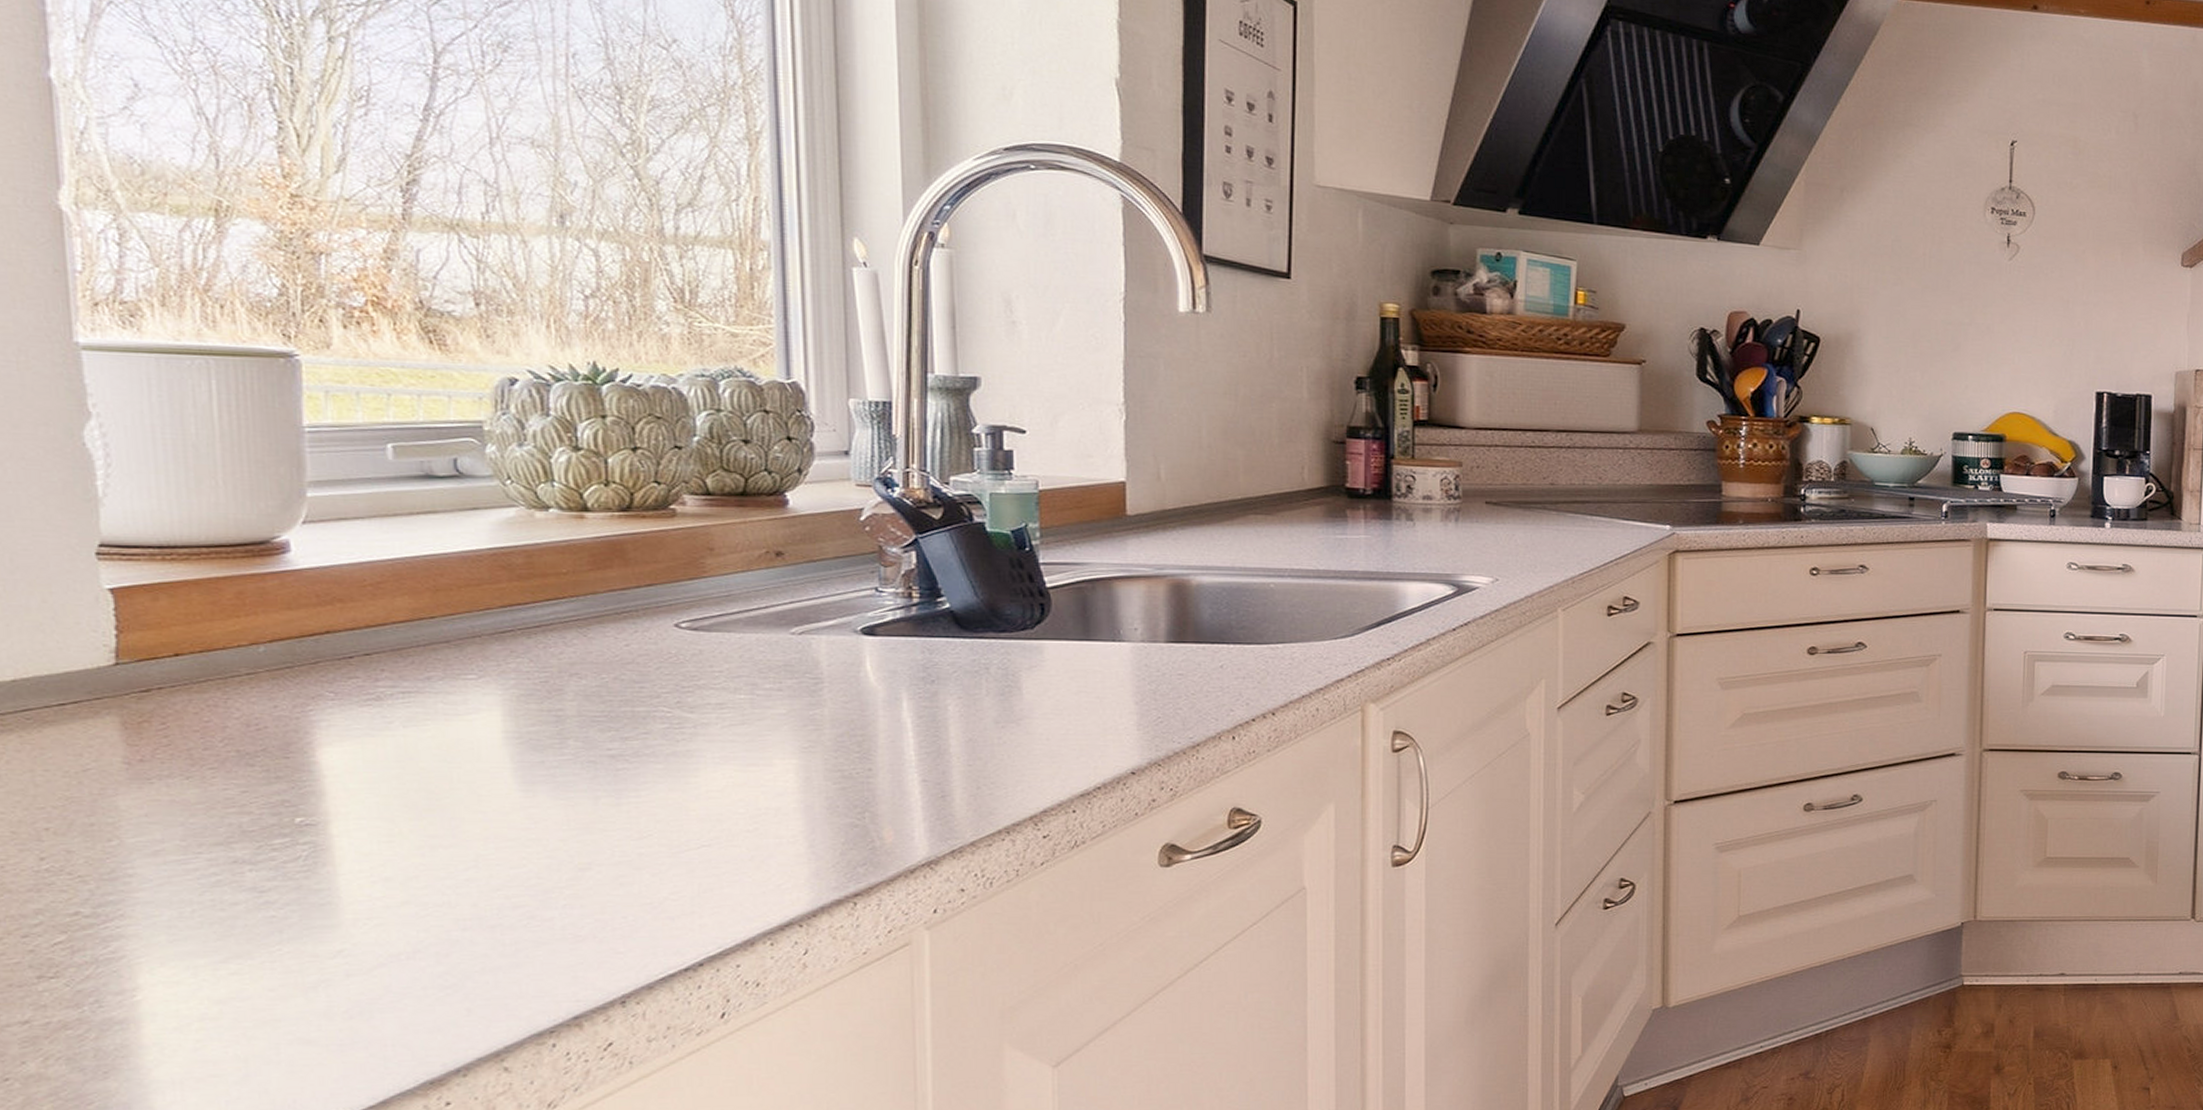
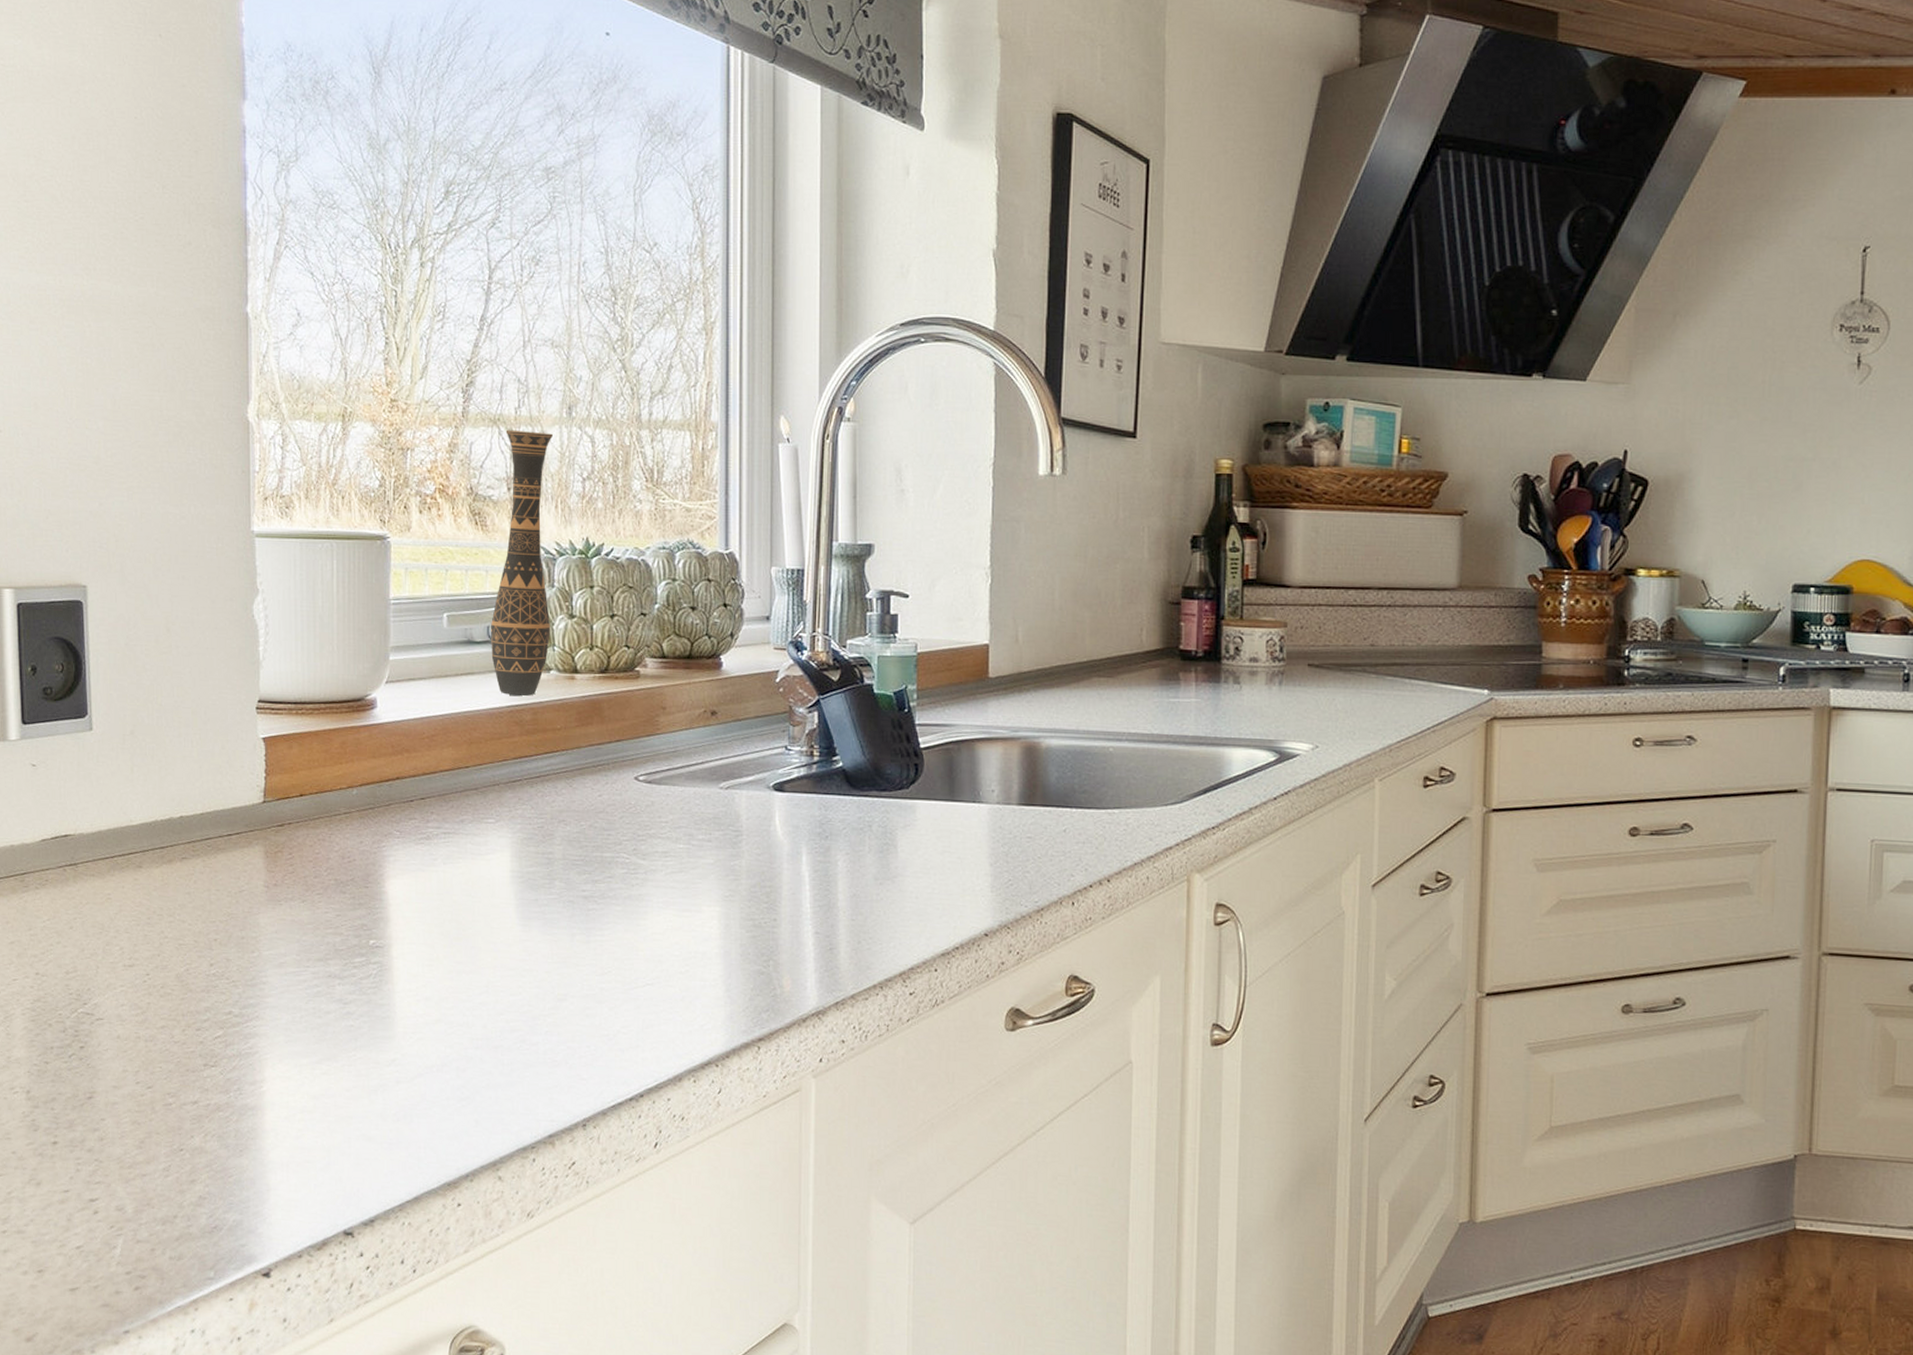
decorative vase: none [458,237,548,537] -> present [490,429,553,696]

